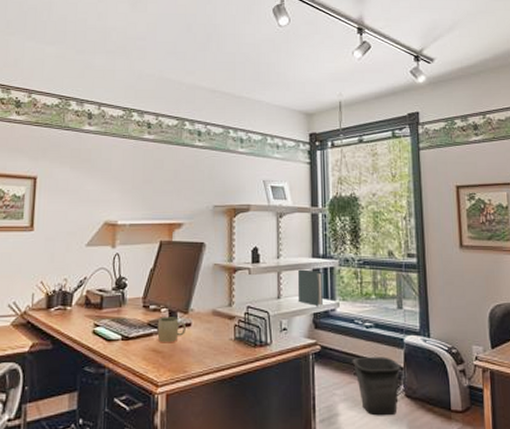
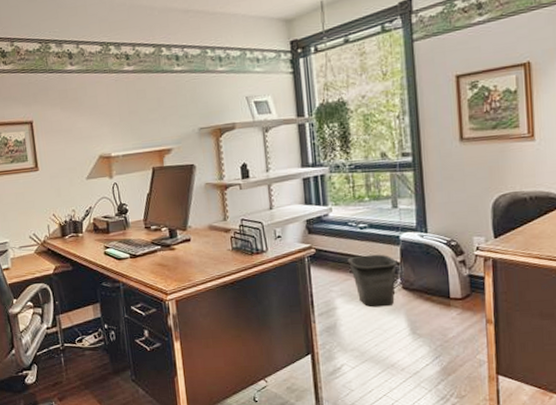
mug: present [157,317,186,343] -> none [160,234,186,258]
binder: present [297,269,323,306] -> none [288,179,315,213]

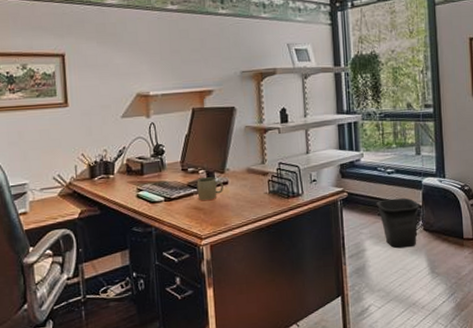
mug: none [160,234,186,258] -> present [196,177,223,201]

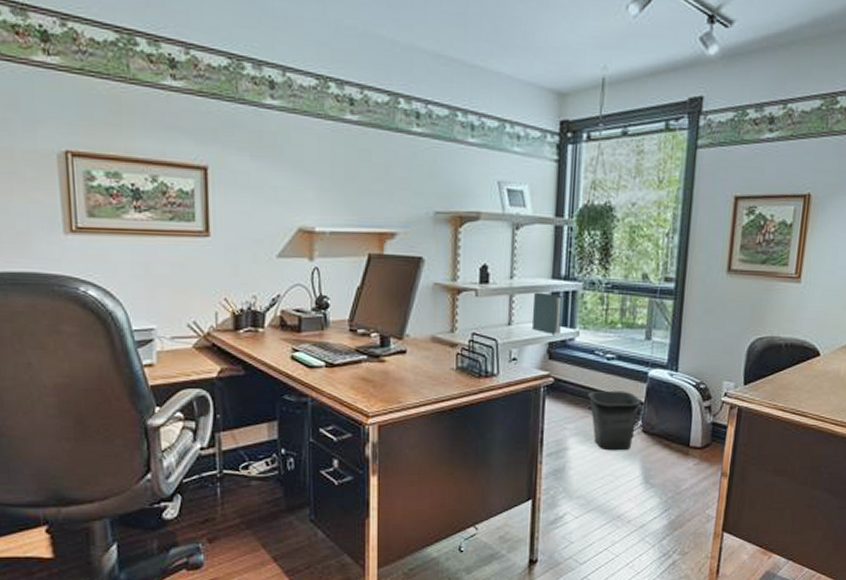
mug: present [196,177,223,201] -> none [367,342,400,372]
binder: none [325,125,348,158] -> present [532,292,562,334]

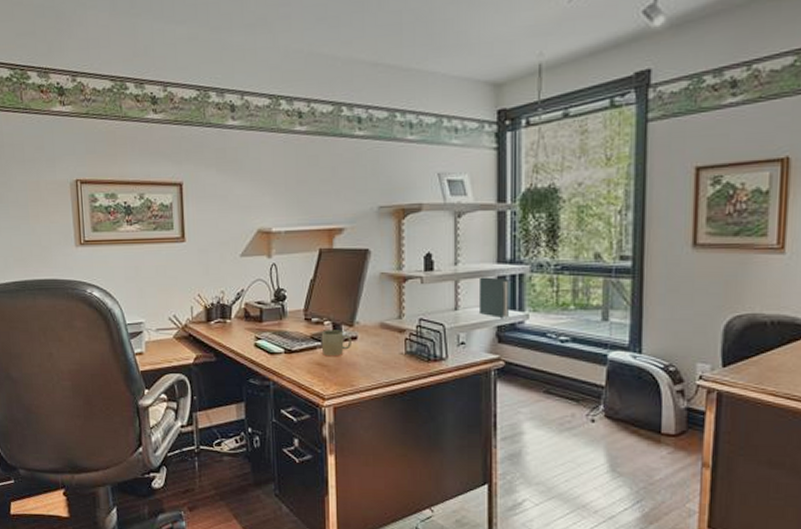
mug: none [367,342,400,372] -> present [321,330,351,357]
waste bin: present [587,390,642,451] -> none [541,373,602,437]

